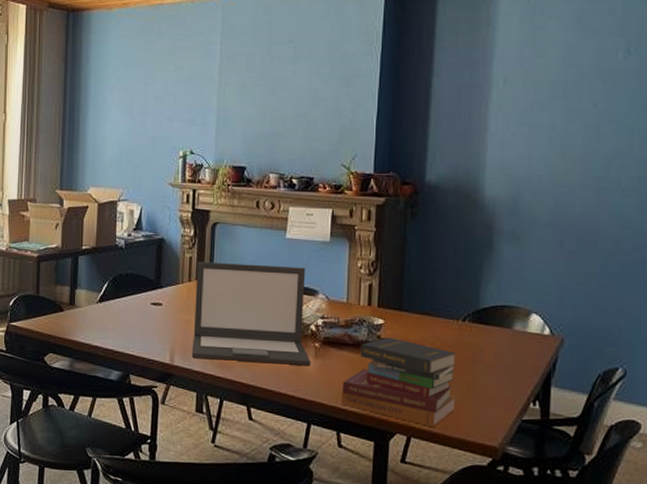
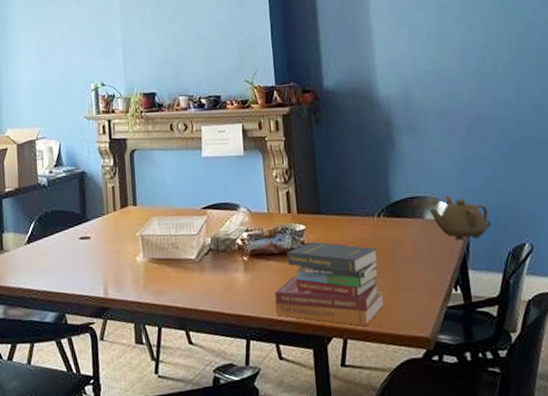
laptop: present [191,261,311,366] -> none [120,183,242,288]
teapot: none [520,309,585,356] -> present [430,195,492,240]

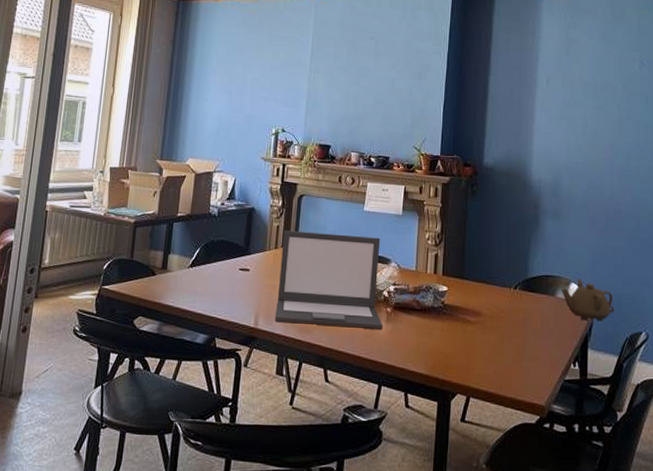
laptop: none [120,183,242,288] -> present [274,230,383,329]
books: present [274,242,385,327] -> none [409,304,509,388]

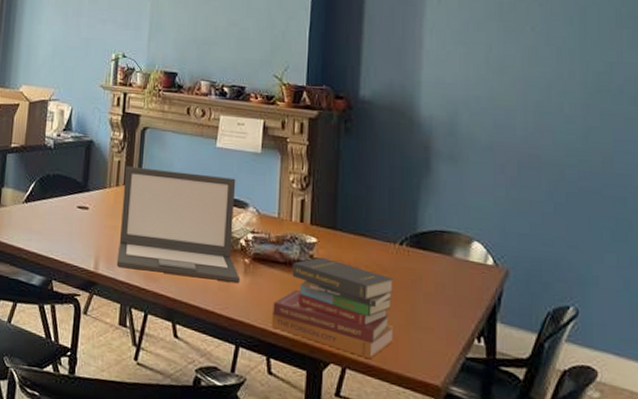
books: none [409,304,509,388] -> present [271,257,394,360]
teapot: present [562,278,615,322] -> none [461,236,532,290]

